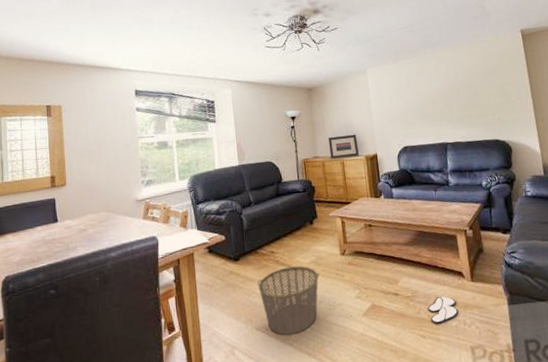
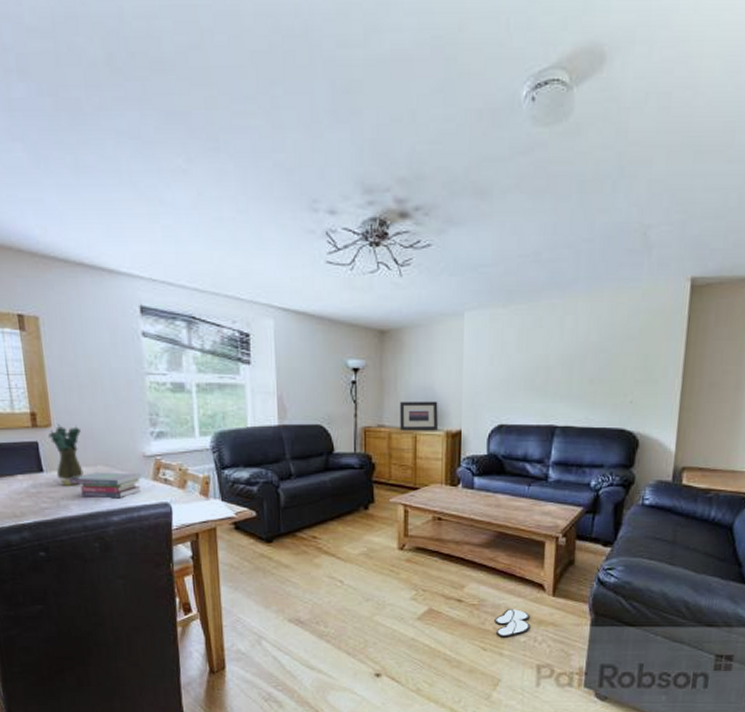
vase: none [64,182,89,232] -> present [49,423,84,486]
books: none [77,215,135,240] -> present [68,472,142,499]
basket: present [257,266,320,336] -> none [293,556,370,632]

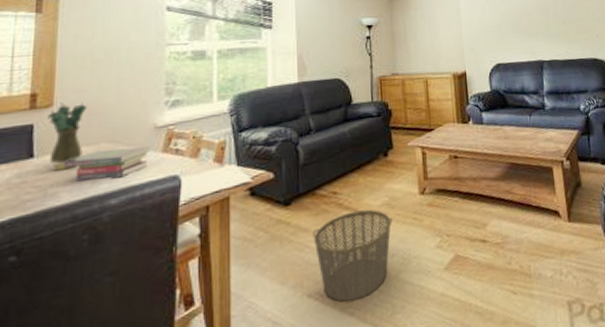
basket: none [293,556,370,632] -> present [313,209,393,303]
picture frame: present [400,401,438,431] -> none [411,48,445,77]
slippers: present [494,609,531,638] -> none [519,241,554,276]

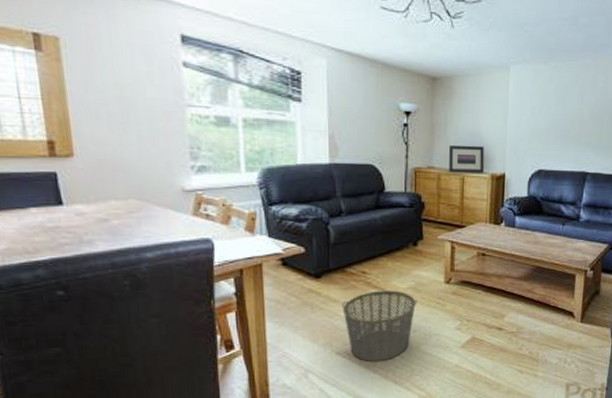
vase: present [48,102,86,171] -> none [70,153,112,221]
books: present [63,146,150,182] -> none [94,206,180,234]
picture frame: none [411,48,445,77] -> present [449,145,485,173]

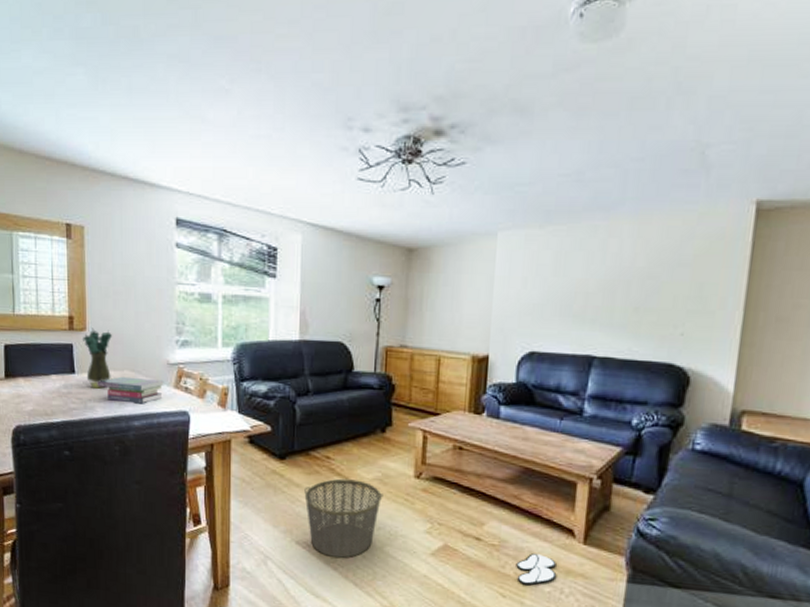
vase: none [70,153,112,221] -> present [83,328,112,389]
books: none [94,206,180,234] -> present [97,376,164,404]
picture frame: present [449,145,485,173] -> none [423,321,465,354]
slippers: none [530,335,562,361] -> present [516,553,557,586]

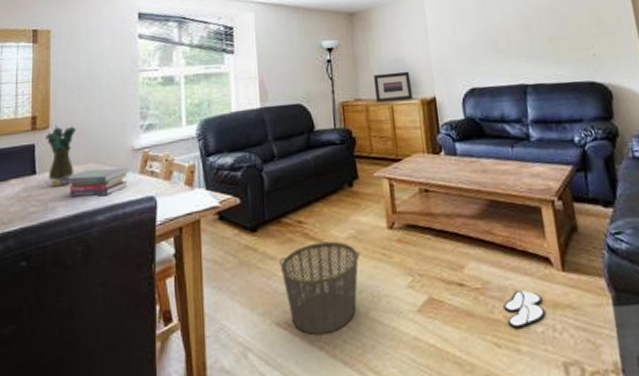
picture frame: none [423,321,465,354] -> present [374,71,413,103]

